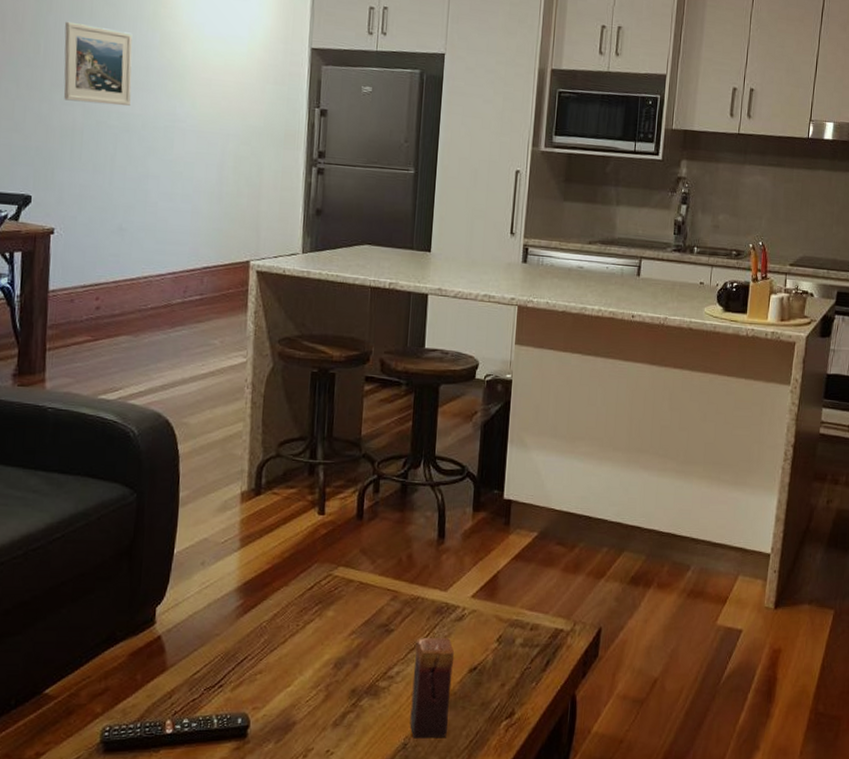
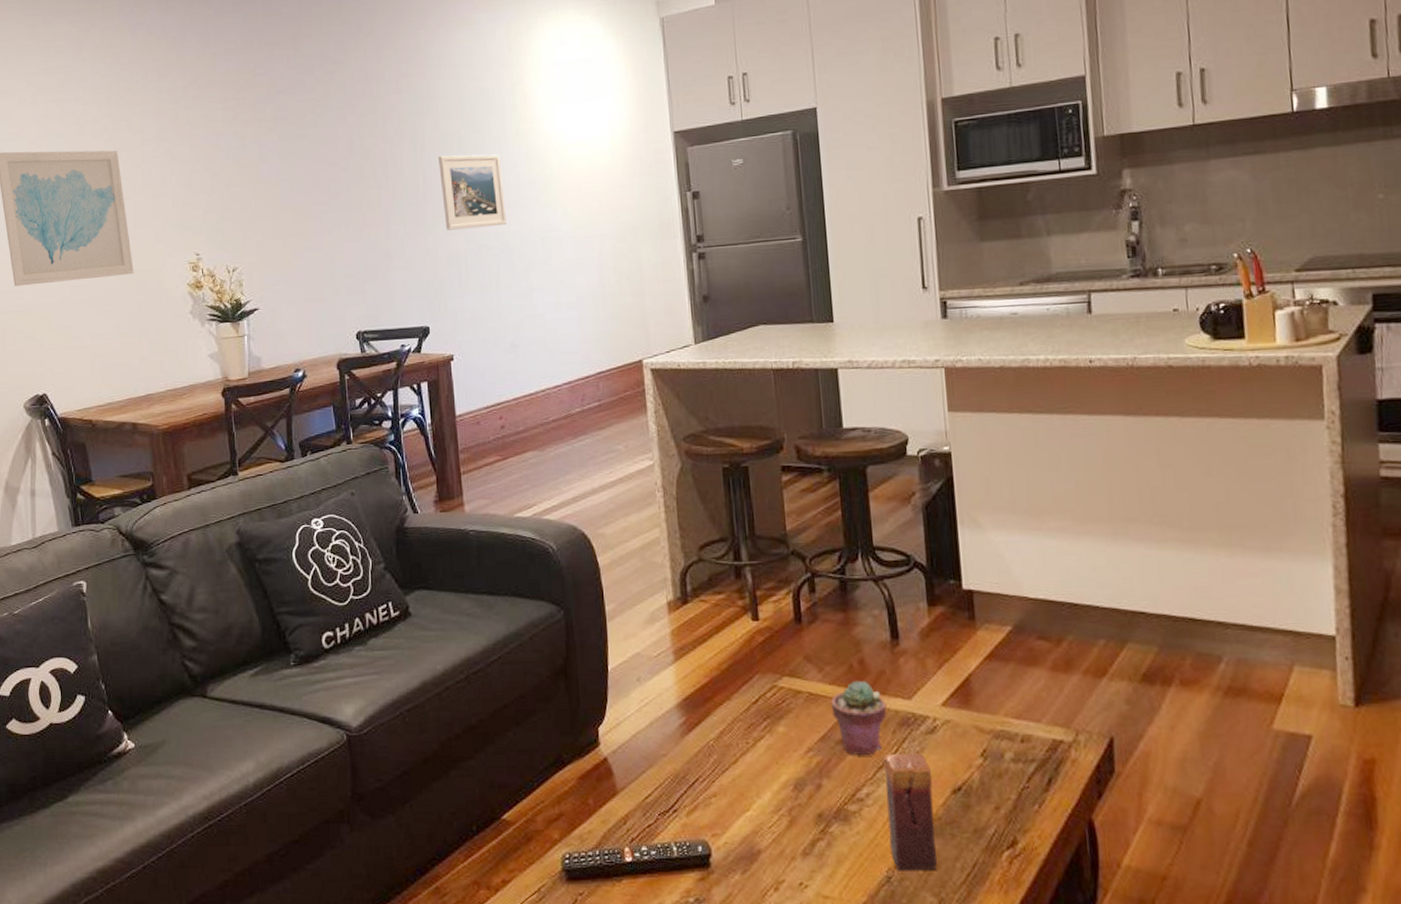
potted succulent: none [377,573,425,639] -> present [831,680,887,756]

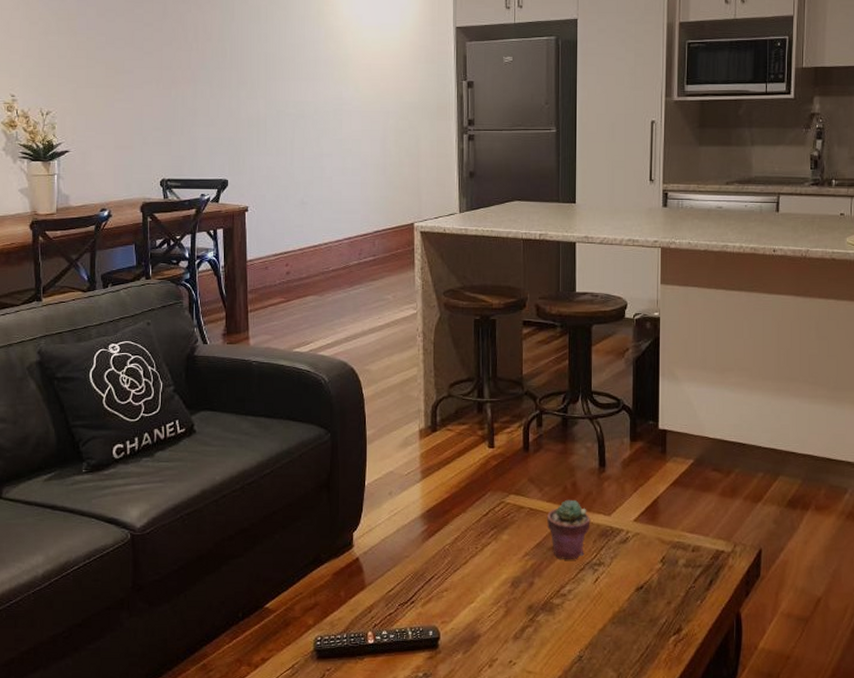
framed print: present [438,154,506,231] -> none [246,26,304,96]
candle: present [884,752,937,871] -> none [584,558,622,652]

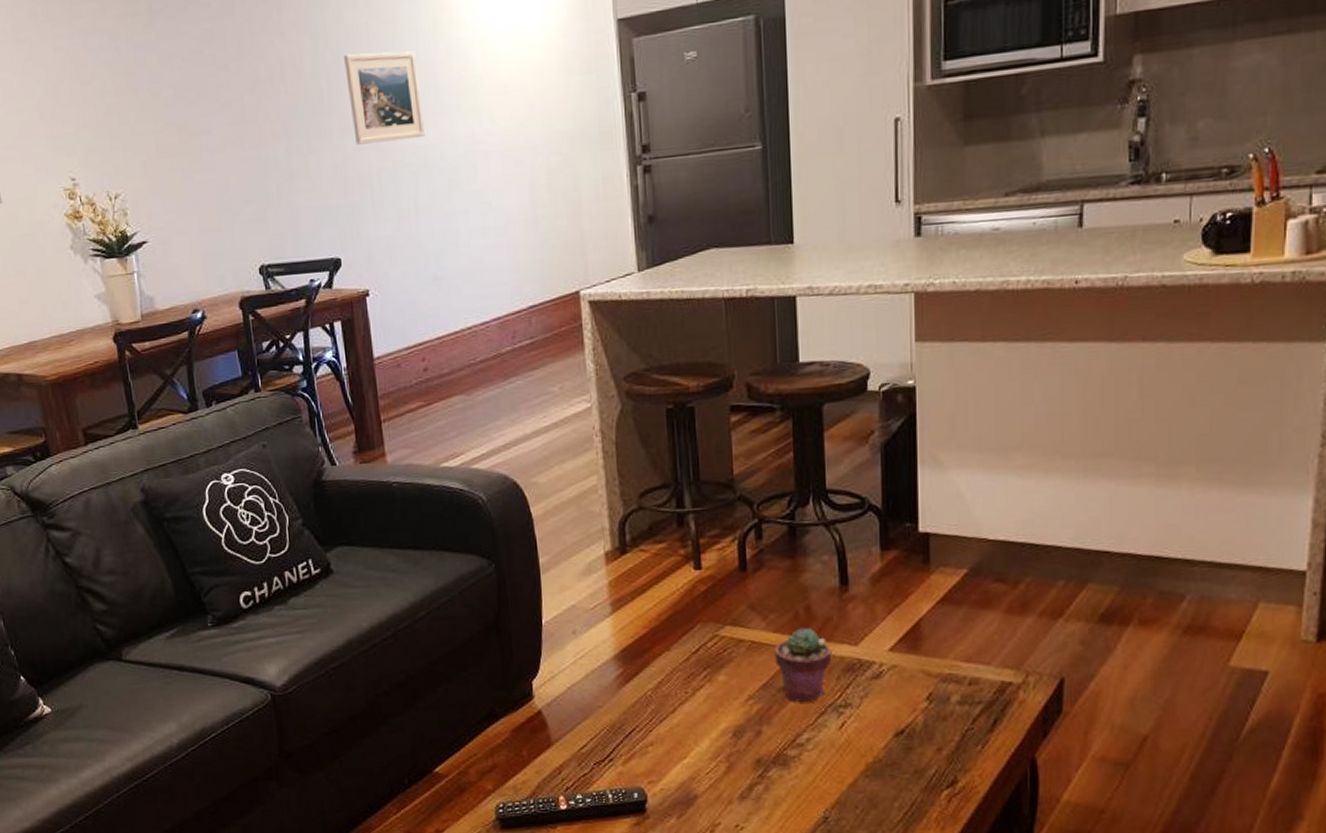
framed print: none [246,26,304,96] -> present [344,51,425,145]

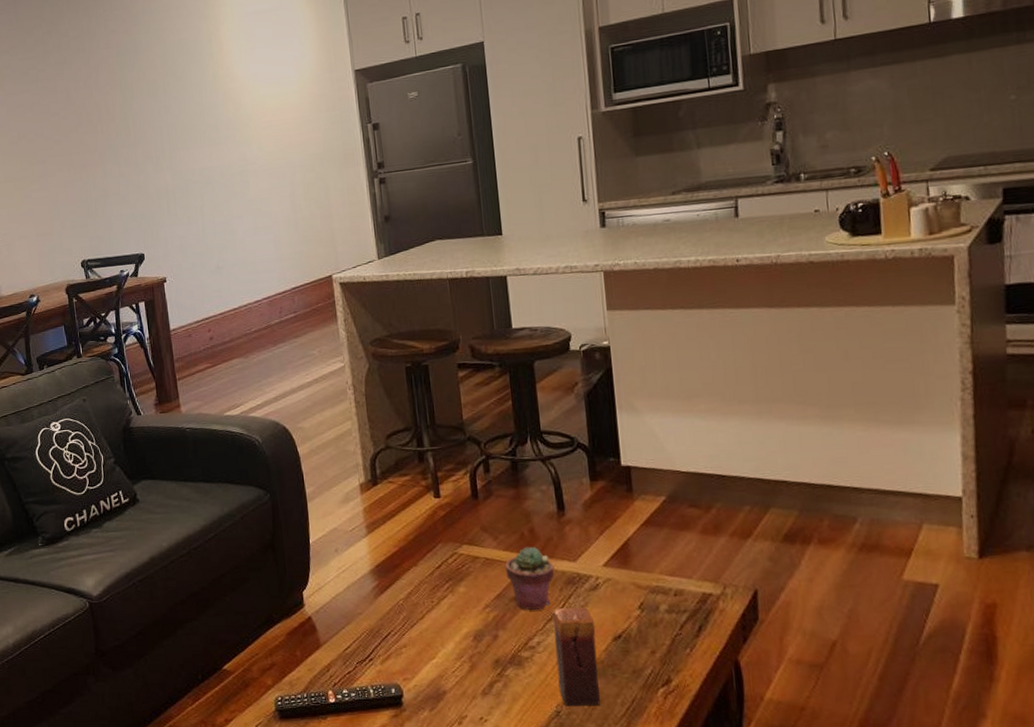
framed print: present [344,51,425,145] -> none [146,98,208,168]
candle: none [826,698,875,812] -> present [553,607,600,707]

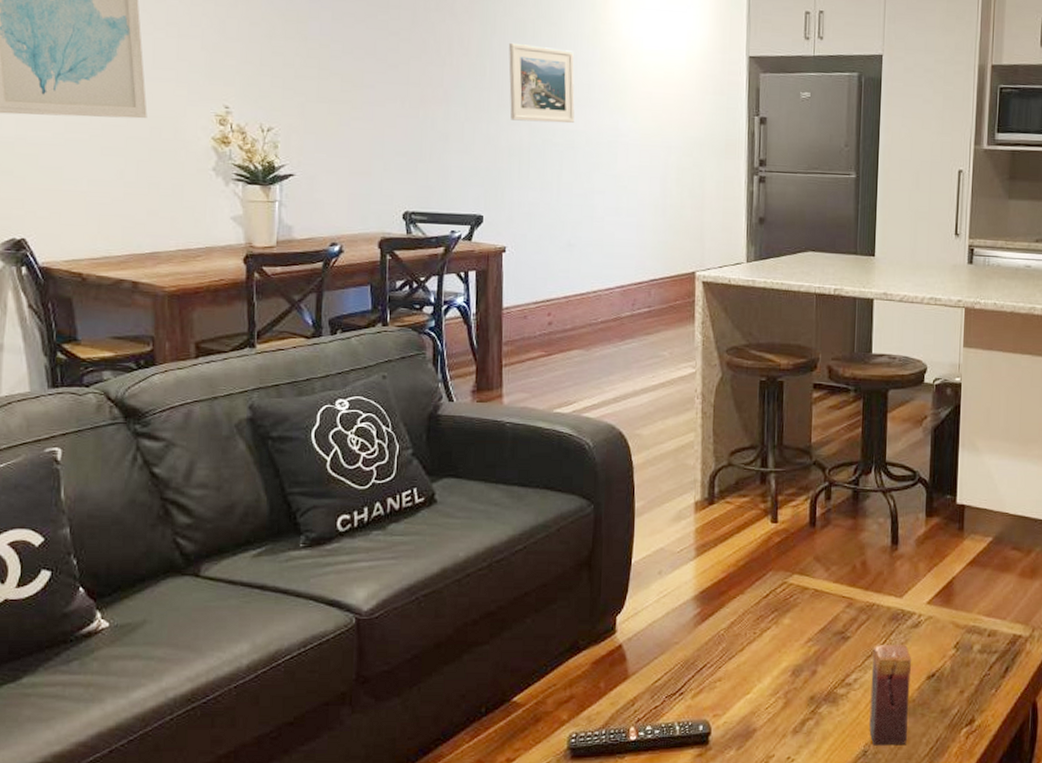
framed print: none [146,98,208,168] -> present [509,42,575,123]
potted succulent: present [505,546,555,611] -> none [833,580,881,646]

